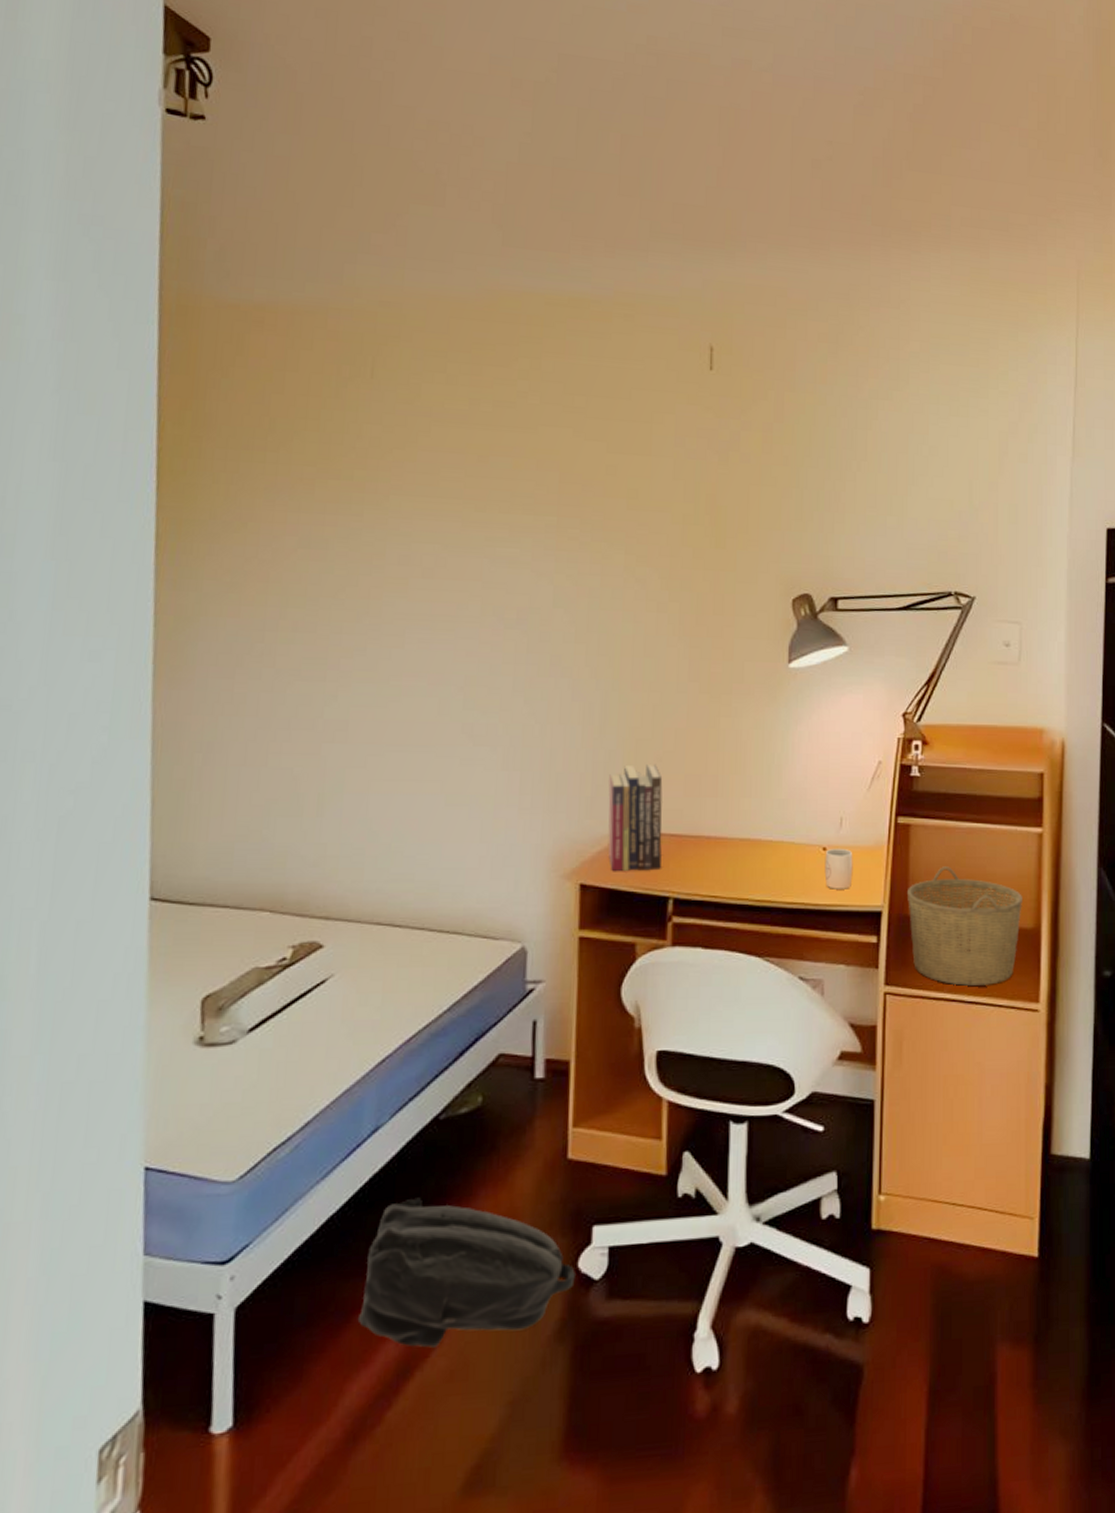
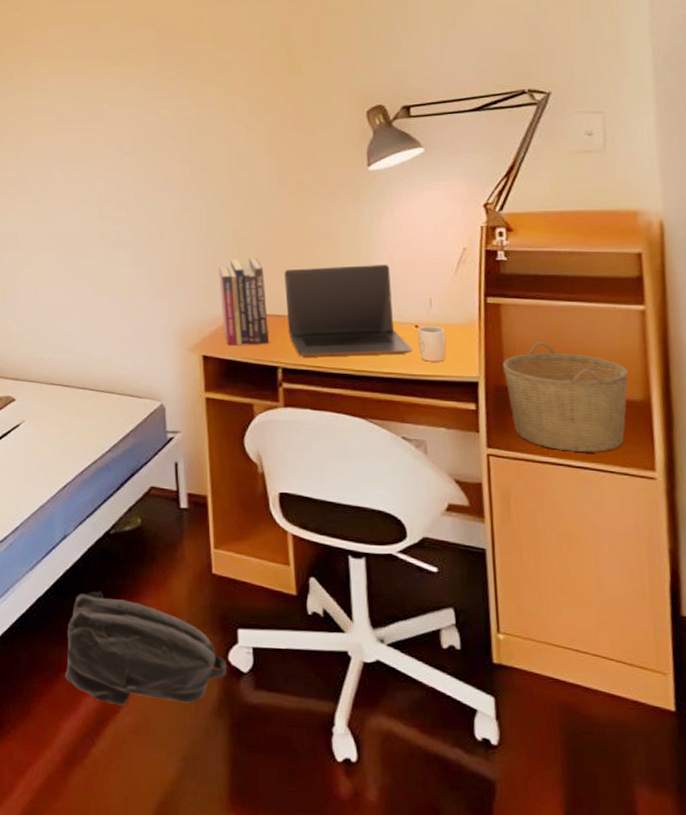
laptop computer: none [684,777,819,885] -> present [284,265,413,358]

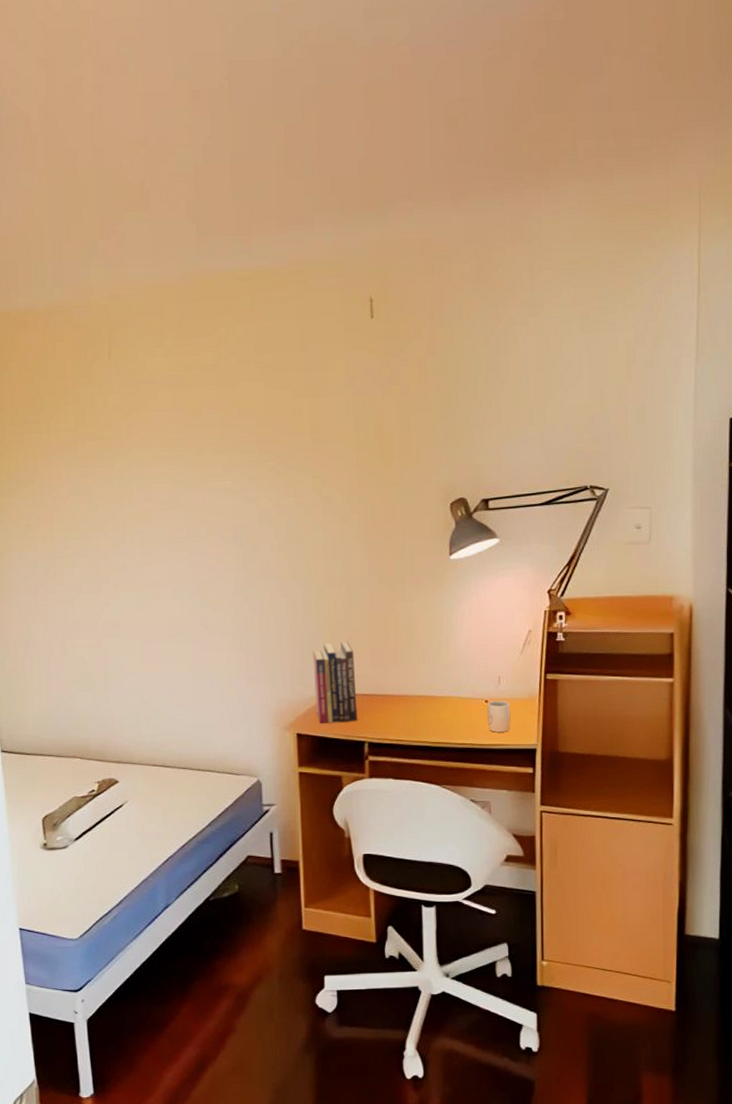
backpack: present [64,591,227,706] -> none [167,953,314,1052]
laptop computer: present [284,265,413,358] -> none [372,646,483,732]
basket: present [502,342,629,452] -> none [556,712,658,805]

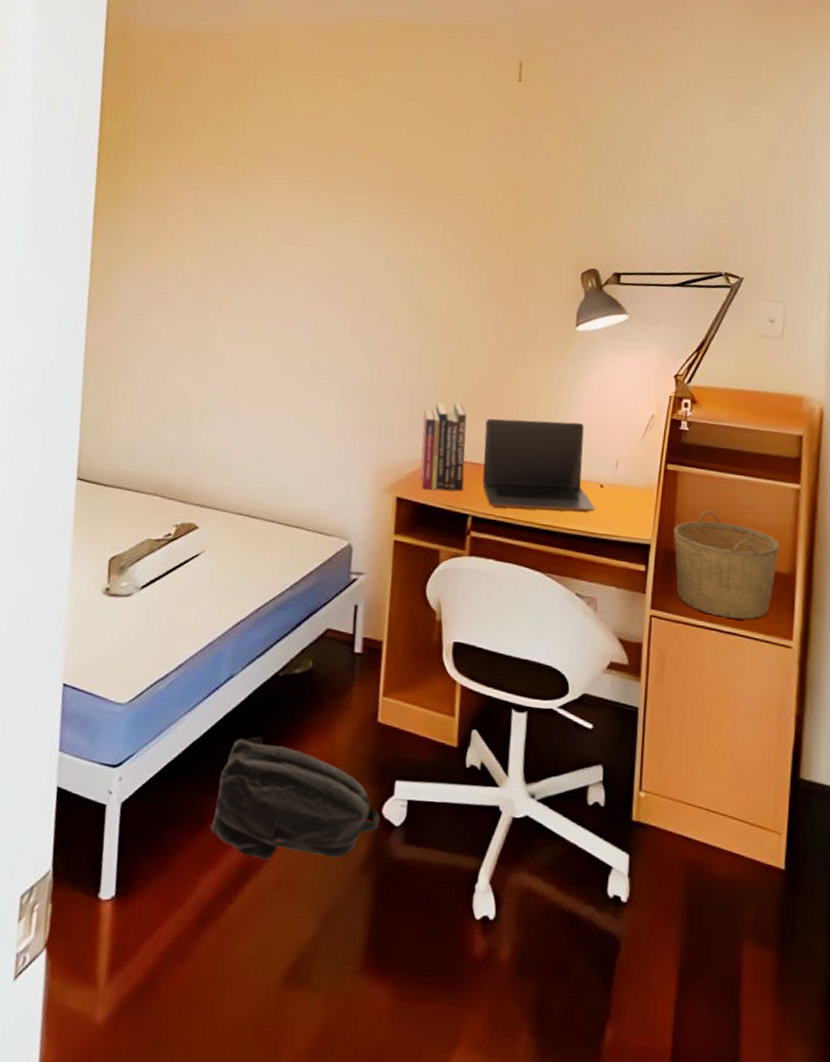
backpack: none [167,953,314,1052] -> present [210,736,380,860]
laptop computer: none [372,646,483,732] -> present [482,418,596,512]
mug: present [487,700,511,733] -> none [601,486,627,523]
basket: none [556,712,658,805] -> present [673,510,780,620]

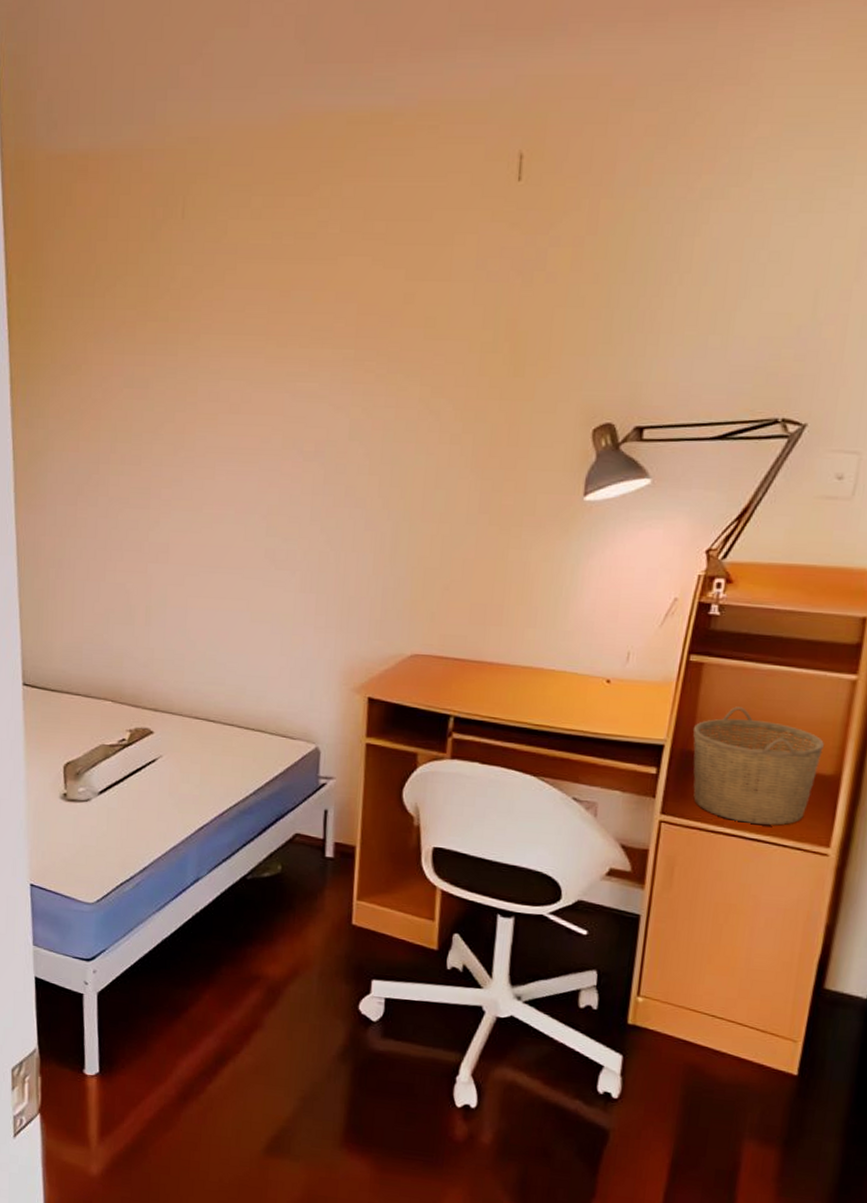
backpack: present [210,736,380,860] -> none [185,936,356,1048]
books: present [420,402,467,491] -> none [394,591,449,690]
laptop computer: present [482,418,596,512] -> none [466,608,600,711]

